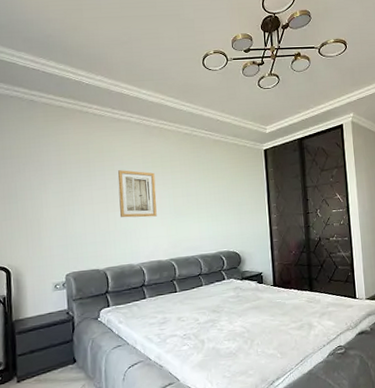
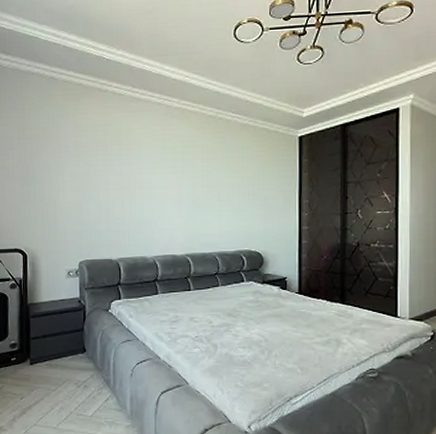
wall art: present [118,170,157,218] -> none [135,155,175,208]

